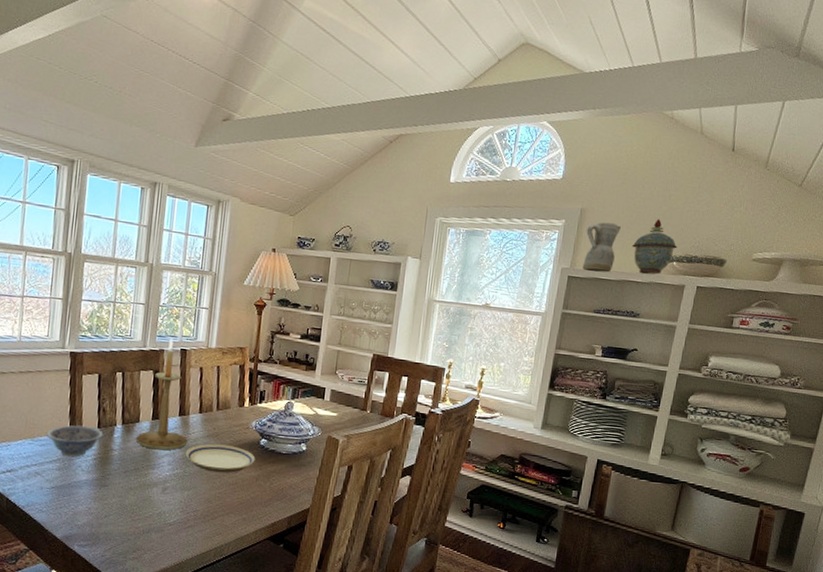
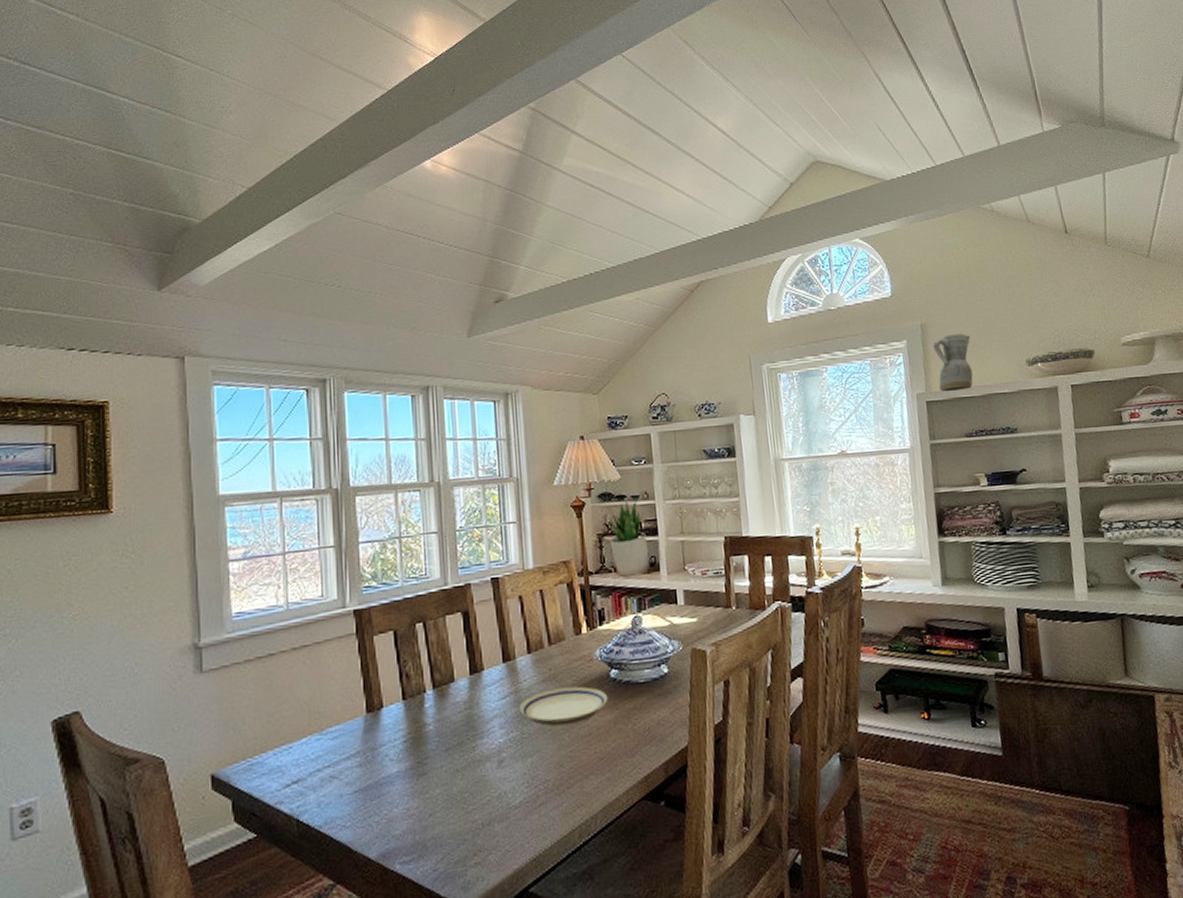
bowl: present [45,425,104,457] -> none [336,700,411,747]
candlestick: present [136,338,188,451] -> none [454,567,520,713]
planter: none [279,309,311,371] -> present [606,499,651,577]
decorative jar: present [632,219,677,275] -> none [987,319,1037,384]

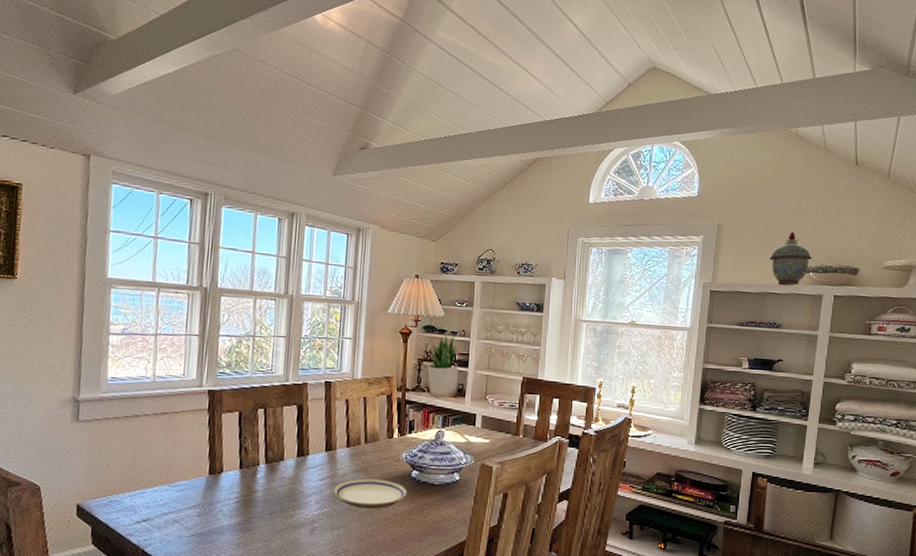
ceramic pitcher: present [933,334,974,392] -> none [723,236,757,286]
decorative jar: none [987,319,1037,384] -> present [769,231,812,286]

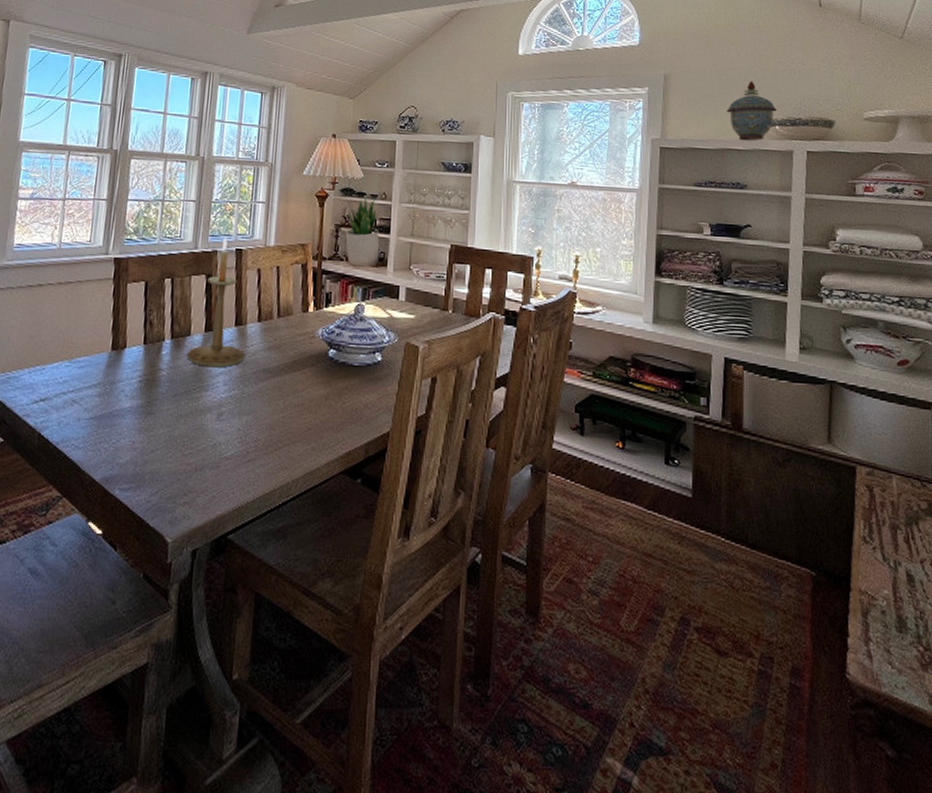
candlestick: none [281,371,336,489] -> present [187,237,246,368]
plate: present [333,478,407,509] -> none [243,357,324,393]

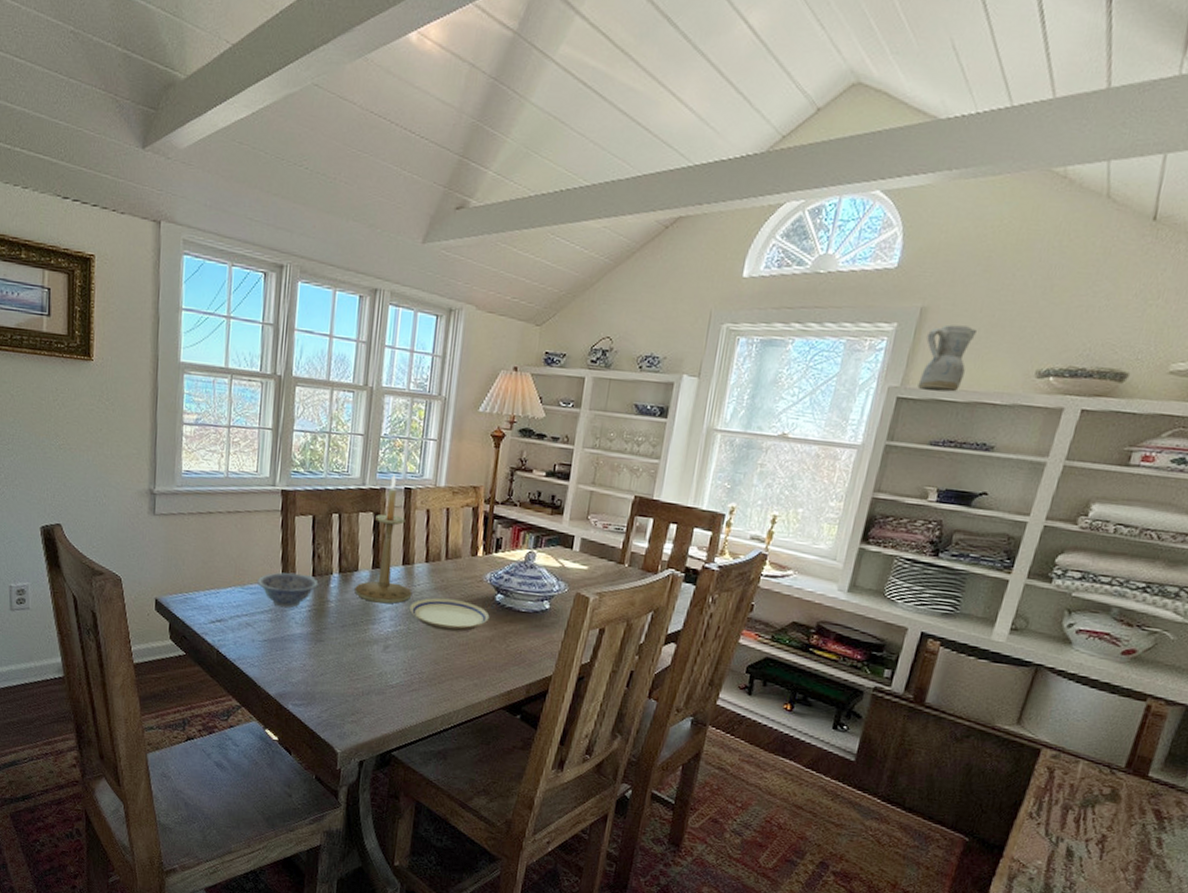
bowl: none [85,341,150,380] -> present [256,572,319,608]
plate: none [243,357,324,393] -> present [409,598,490,632]
planter: present [345,197,380,267] -> none [520,440,558,515]
ceramic pitcher: none [674,87,711,141] -> present [917,324,977,392]
decorative jar: present [726,81,777,142] -> none [990,318,1057,395]

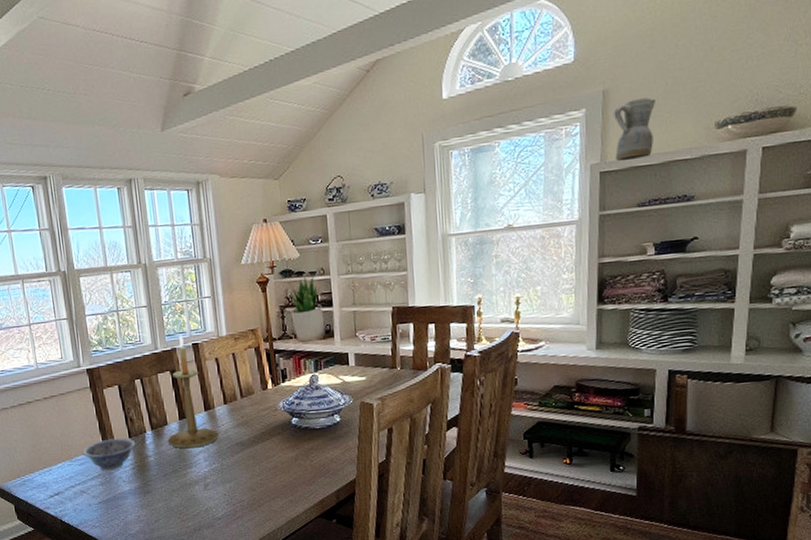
plate: present [409,598,490,632] -> none [219,430,290,461]
planter: none [520,440,558,515] -> present [287,274,326,342]

